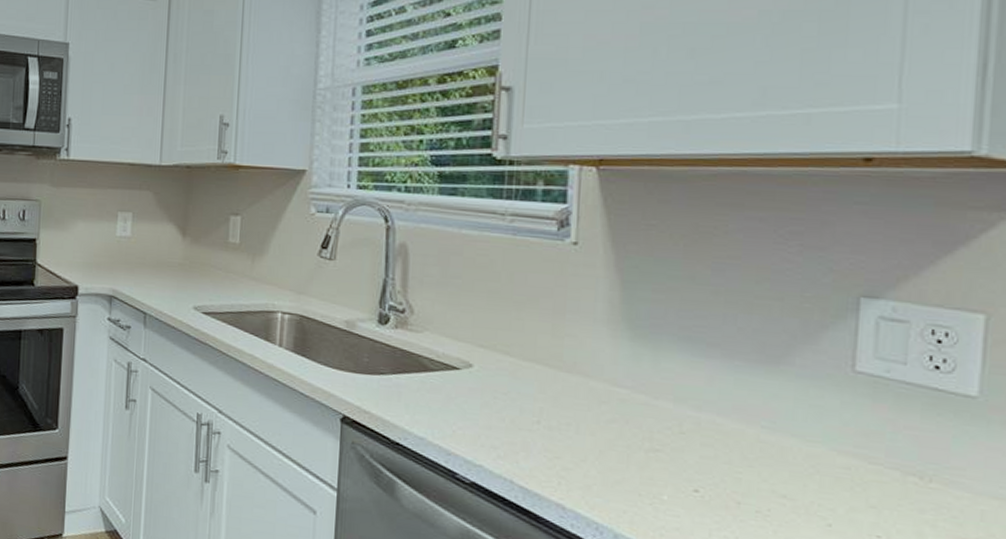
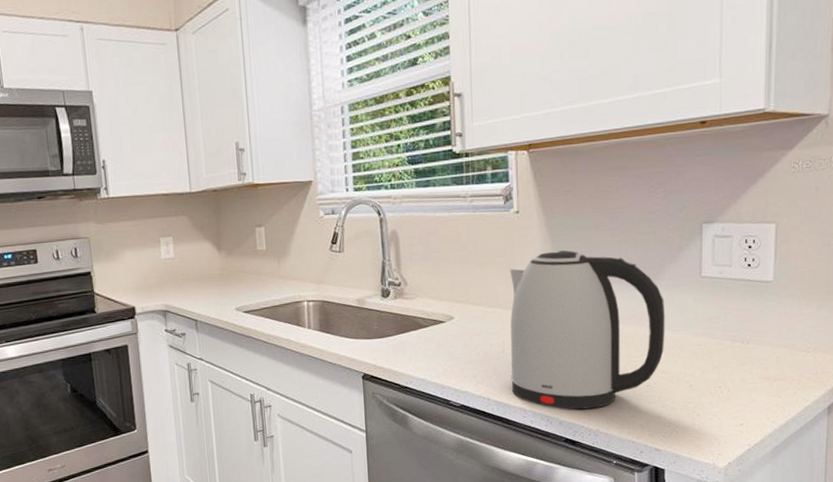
kettle: none [546,301,792,527] -> present [509,249,665,410]

